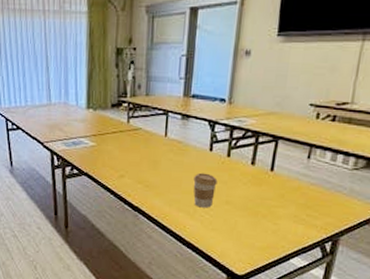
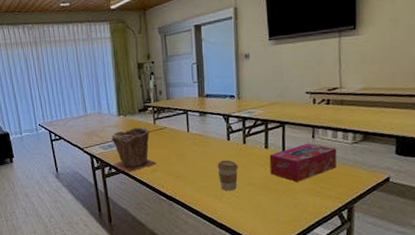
plant pot: none [75,124,126,176] -> present [111,127,157,173]
tissue box: none [252,163,334,206] -> present [269,143,337,182]

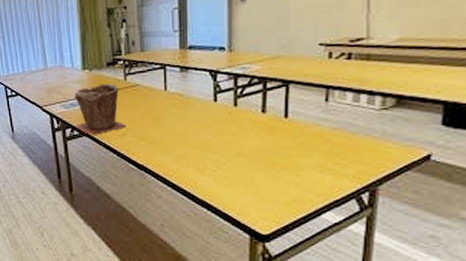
coffee cup: present [217,160,238,191] -> none [200,125,227,162]
tissue box: present [269,143,337,182] -> none [267,107,359,155]

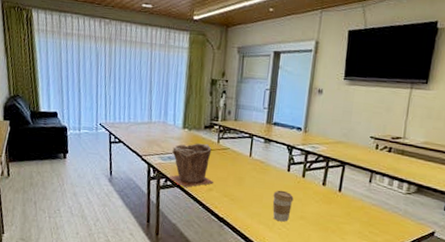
coffee cup: none [200,125,227,162] -> present [272,190,294,222]

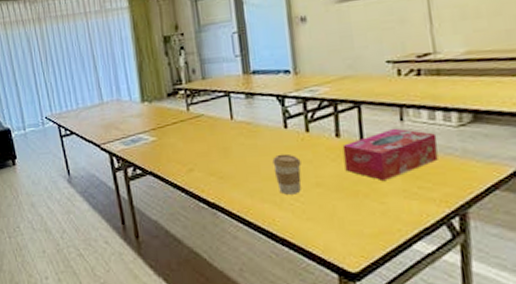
plant pot: present [169,143,214,188] -> none [134,115,193,174]
tissue box: none [323,186,391,223] -> present [342,128,438,180]

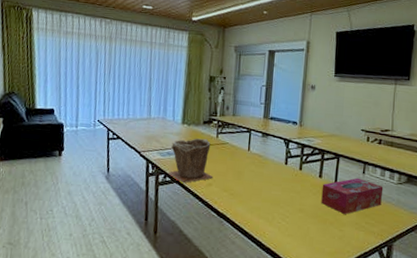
plant pot: none [134,115,193,174] -> present [168,138,213,184]
coffee cup: present [272,153,302,195] -> none [271,183,292,216]

